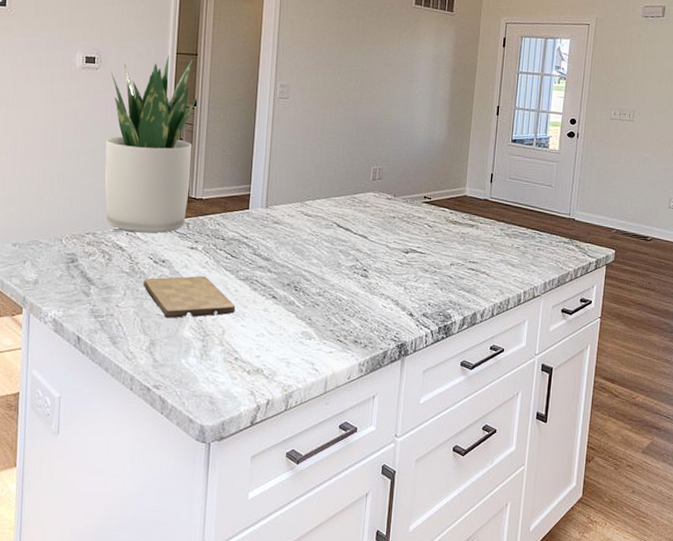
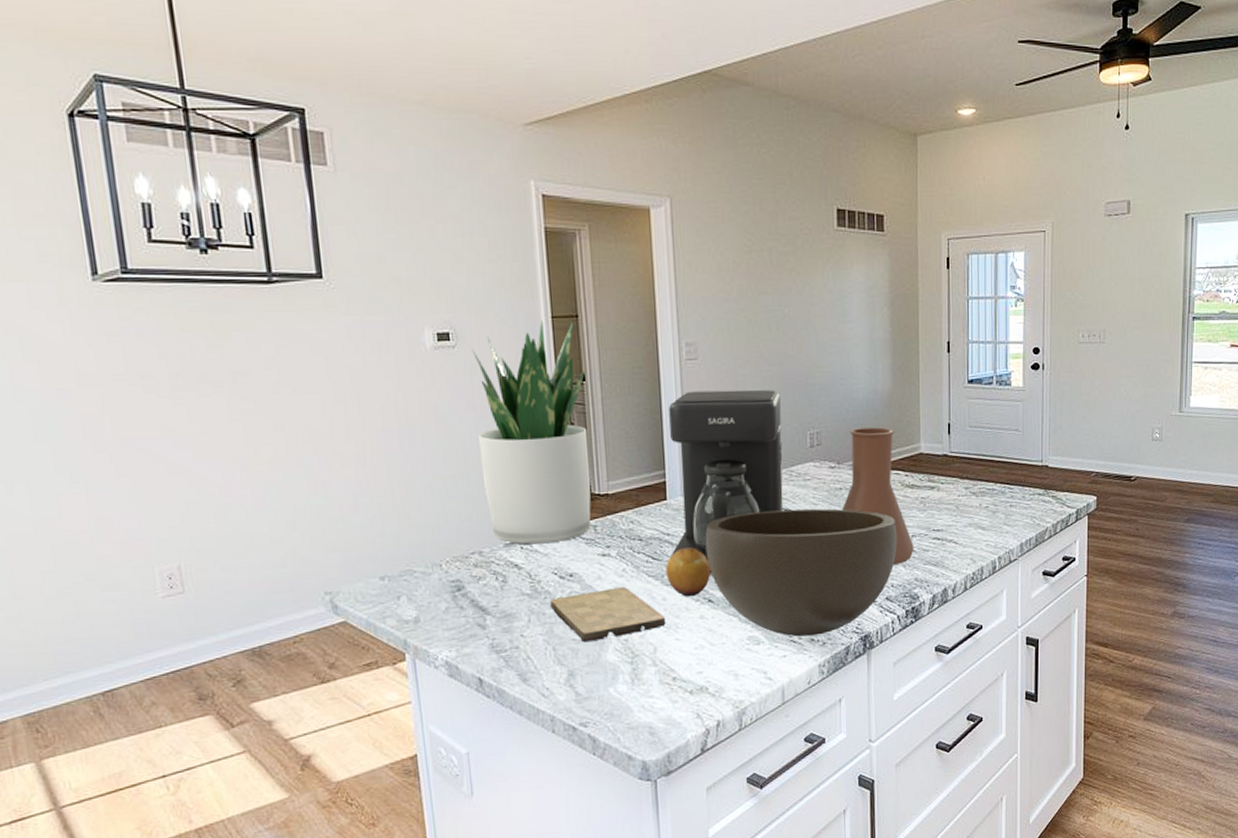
fruit: none [240,250,278,292] -> present [665,547,711,597]
coffee maker: none [246,123,352,274] -> present [669,389,784,573]
bowl: none [275,227,438,338] -> present [705,508,897,637]
vase: none [394,169,452,287] -> present [842,427,914,565]

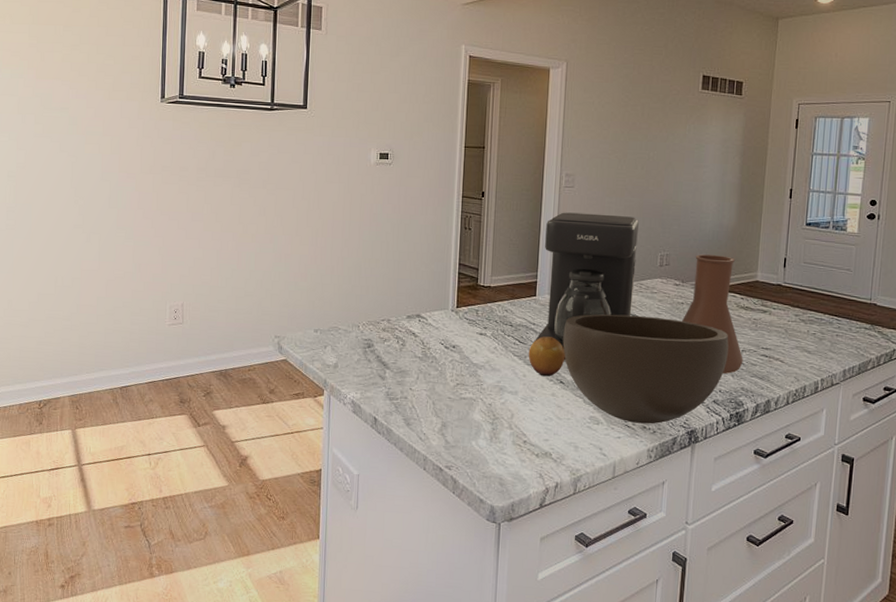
planter: present [471,320,591,545] -> none [398,149,486,320]
cutting board: present [550,586,666,643] -> none [435,361,524,402]

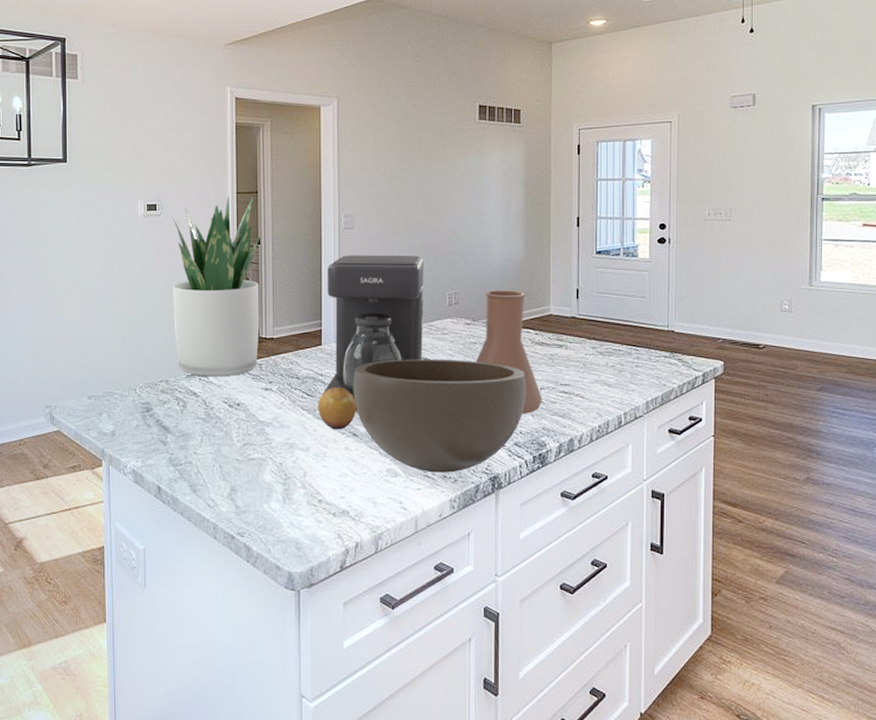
planter: none [398,149,486,320] -> present [172,195,261,377]

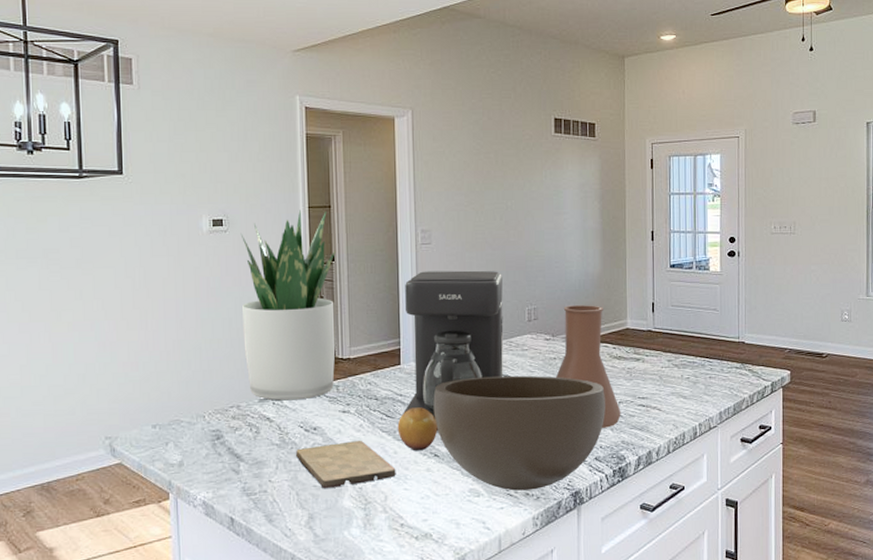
cutting board: none [220,417,315,463] -> present [296,440,396,489]

